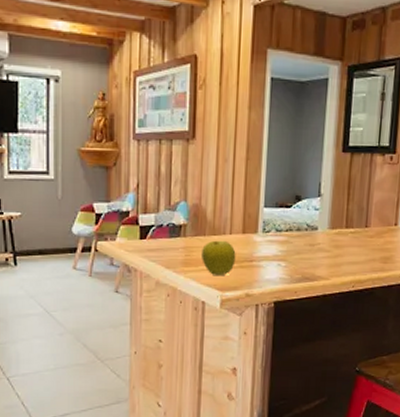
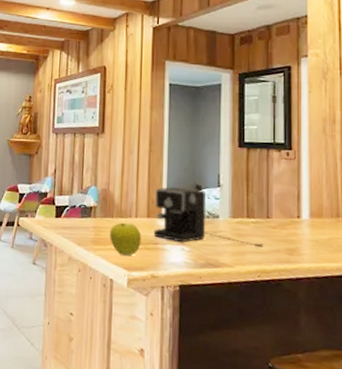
coffee maker: none [249,199,361,258] -> present [153,187,264,248]

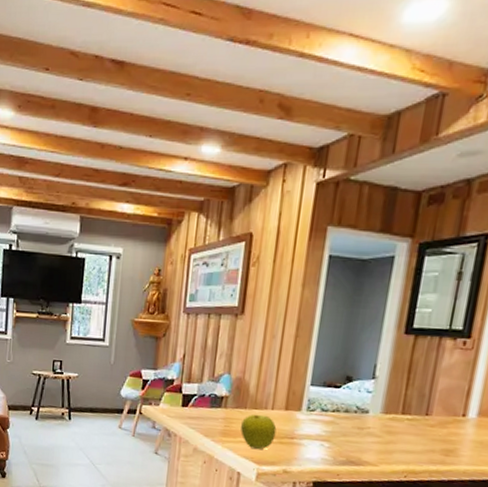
coffee maker: present [153,187,264,248] -> none [290,377,417,447]

